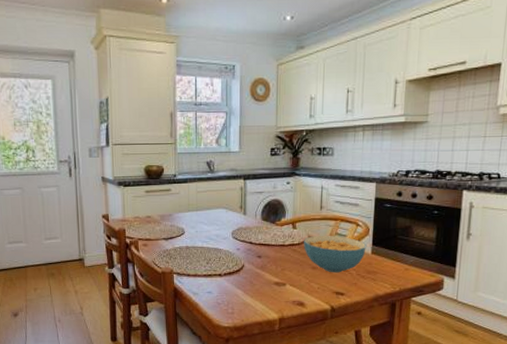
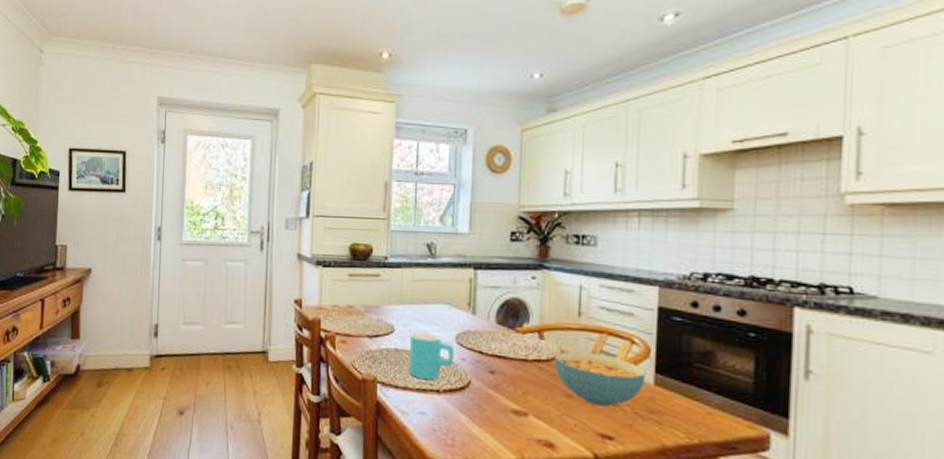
cup: none [197,232,231,268] -> present [408,332,455,380]

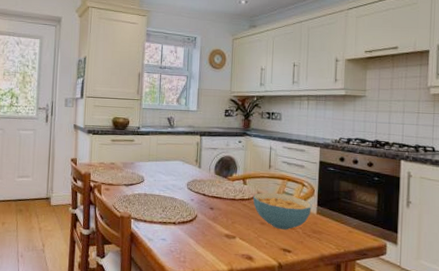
cup: present [408,332,455,380] -> none [153,181,186,216]

